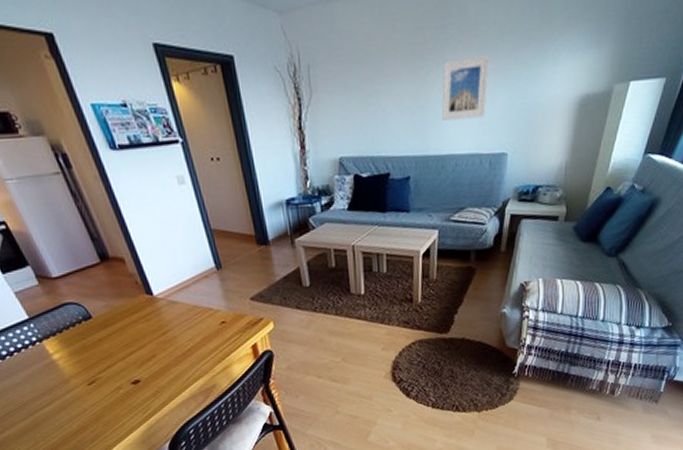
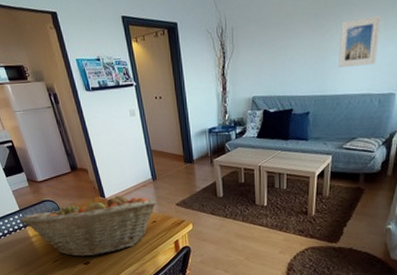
fruit basket: none [29,290,225,375] -> present [18,195,157,257]

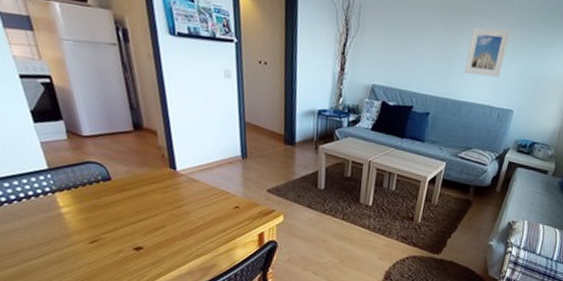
fruit basket: present [18,195,157,257] -> none [44,165,243,241]

